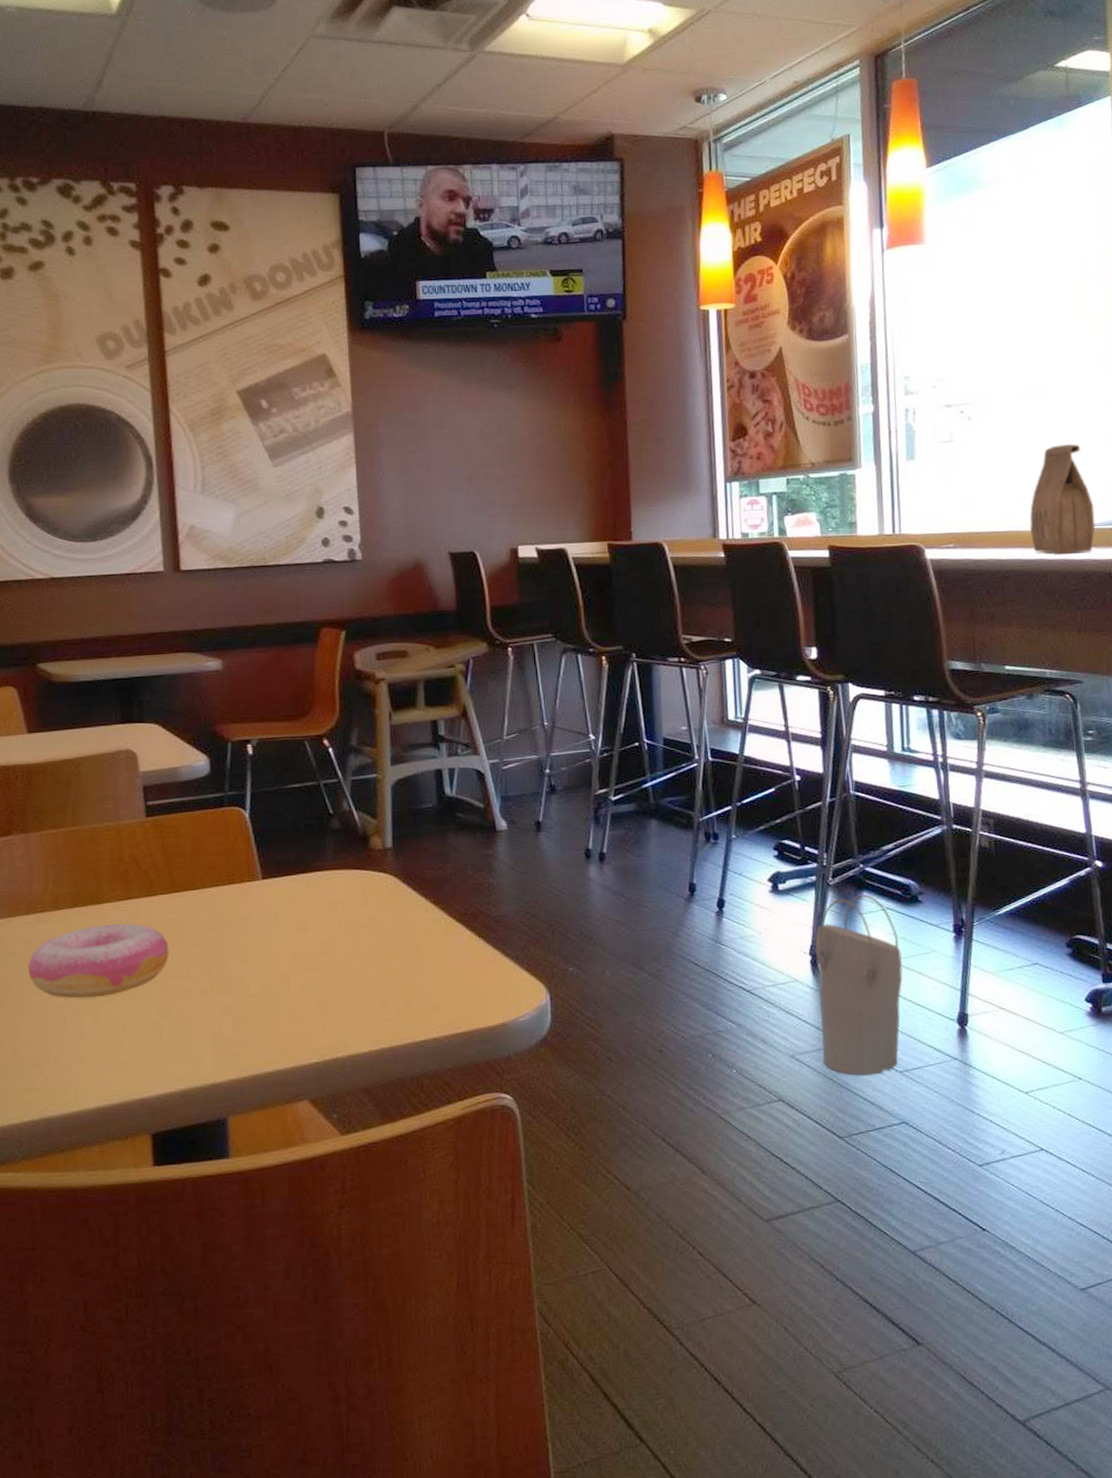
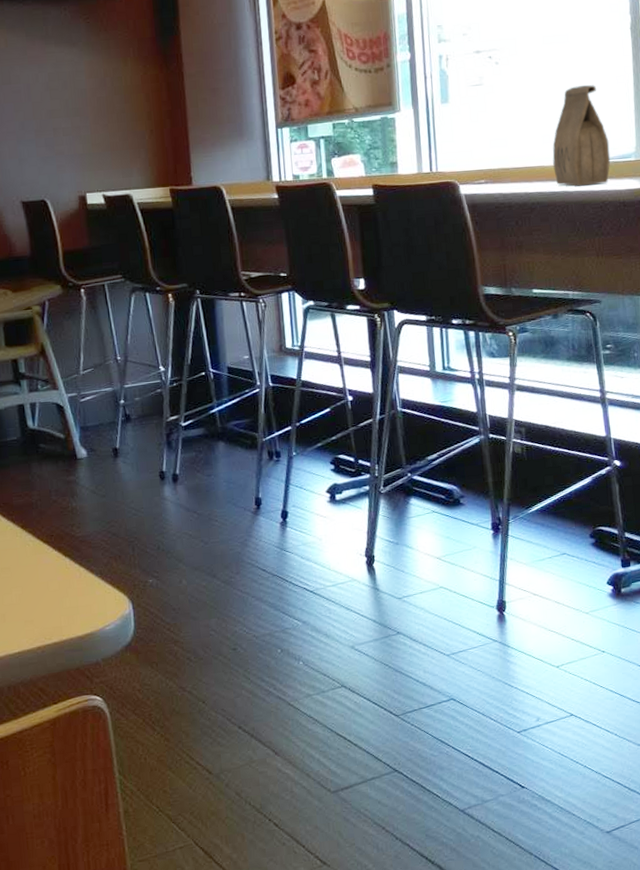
shopping bag: present [815,894,903,1076] -> none [370,500,448,661]

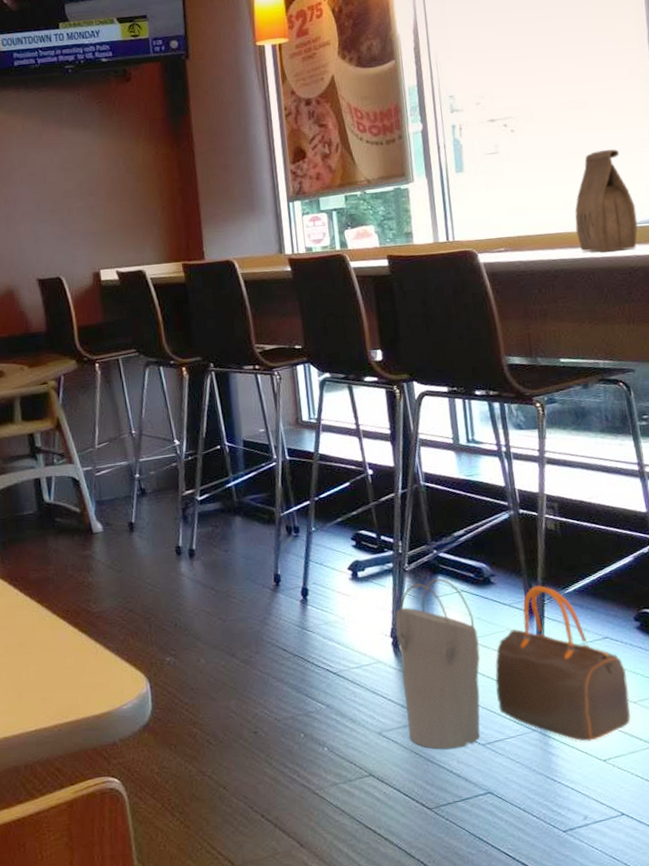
shopping bag: none [370,500,448,661] -> present [395,578,480,750]
handbag: none [461,505,583,650] -> present [495,584,631,741]

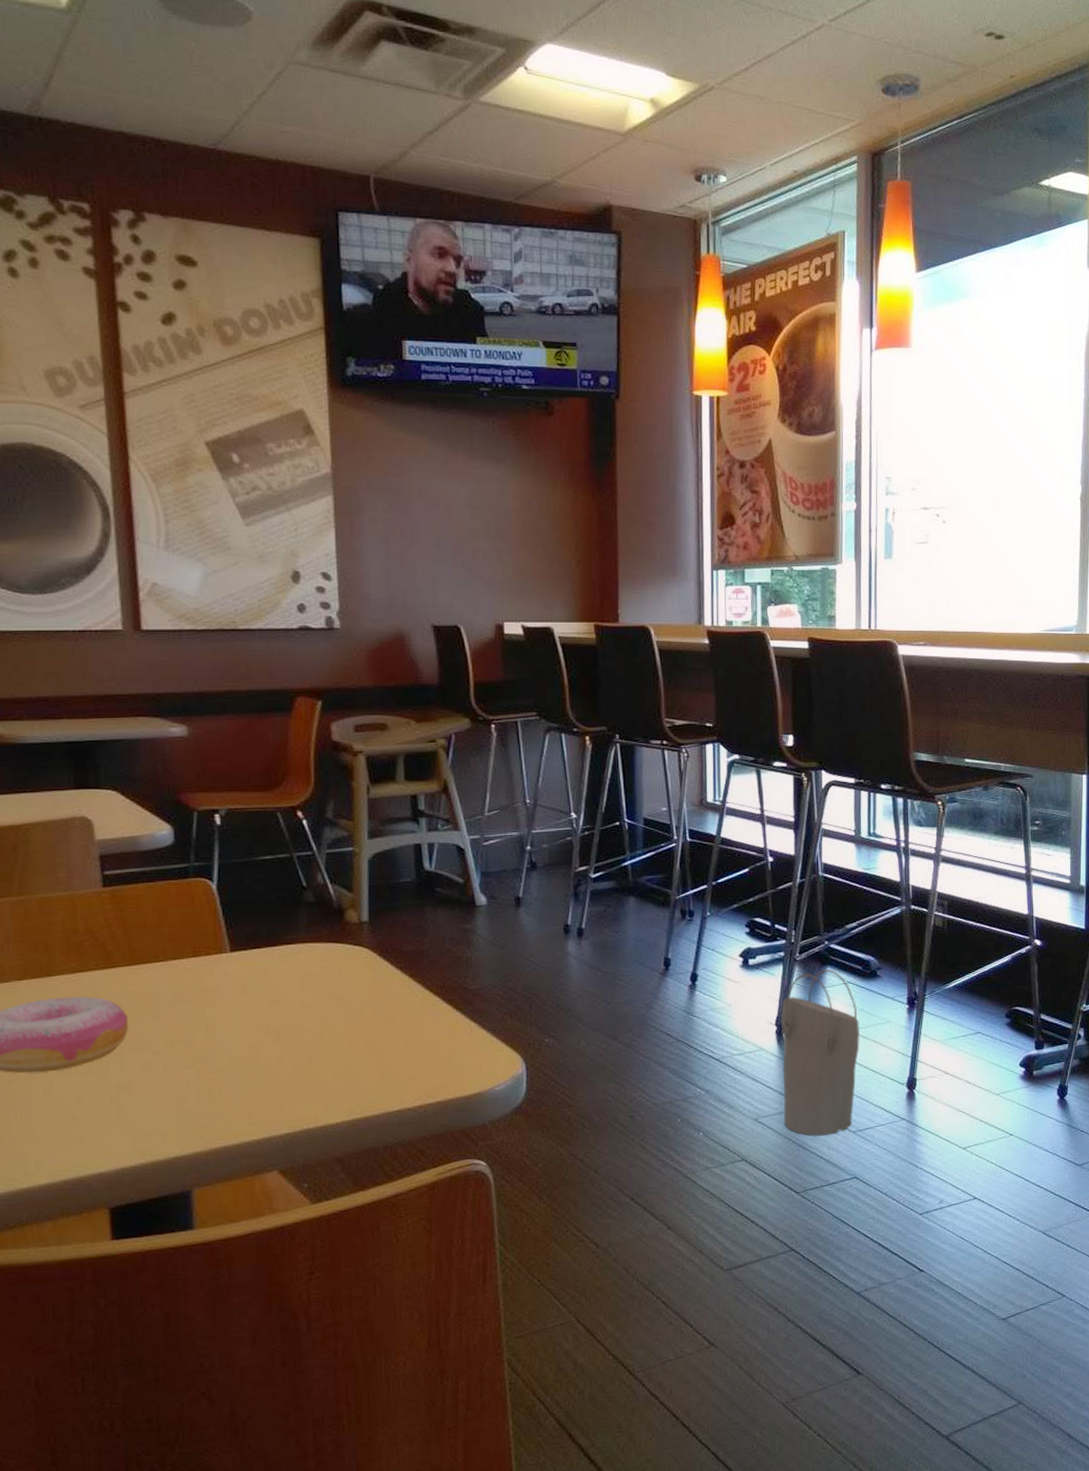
handbag: present [495,584,631,741] -> none [871,979,994,1130]
paper bag: present [575,149,638,252] -> none [994,553,1052,656]

